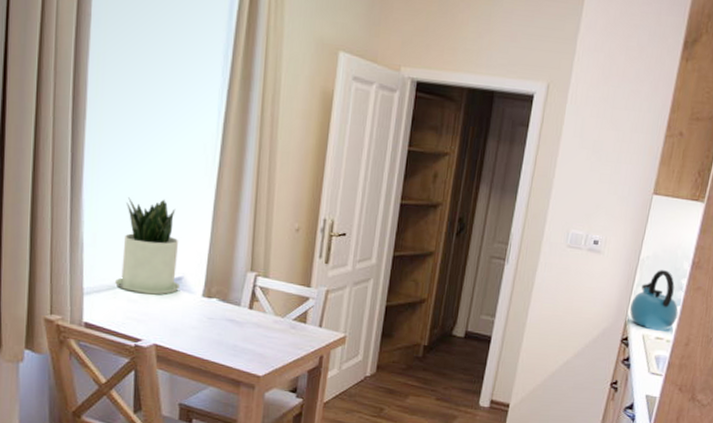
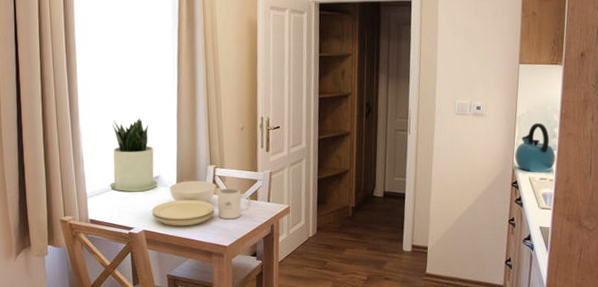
plate: none [167,310,250,346] -> present [151,199,215,227]
bowl: none [194,288,255,319] -> present [169,180,216,203]
mug: none [254,303,298,344] -> present [218,187,251,220]

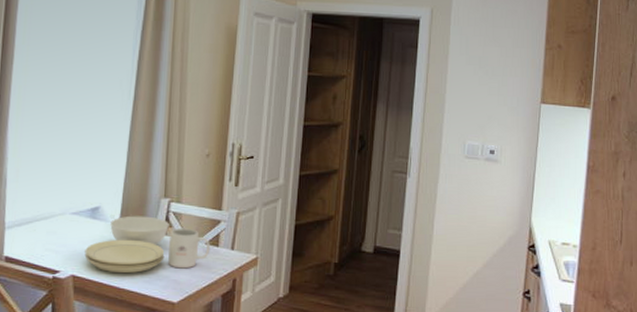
planter: present [110,118,159,193] -> none [36,133,98,226]
kettle: present [514,123,556,172] -> none [532,175,581,235]

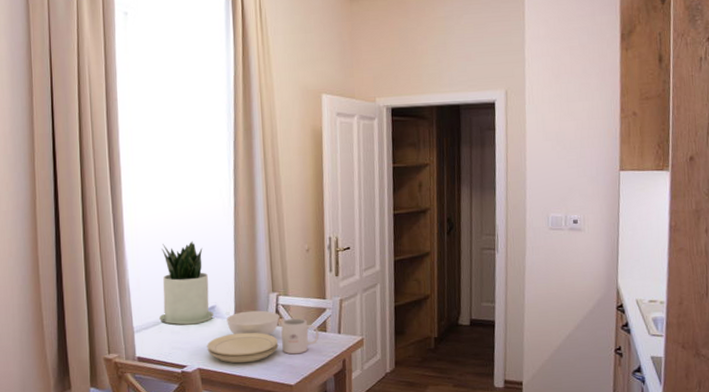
planter: none [36,133,98,226] -> present [159,241,215,326]

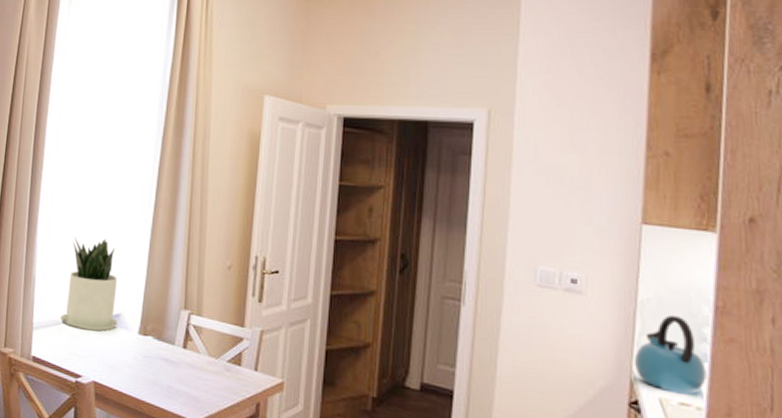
plate: present [207,332,279,364] -> none [105,348,185,386]
bowl: present [226,310,280,336] -> none [130,325,189,359]
mug: present [281,318,320,355] -> none [188,342,233,387]
kettle: none [618,237,666,294] -> present [633,315,707,394]

